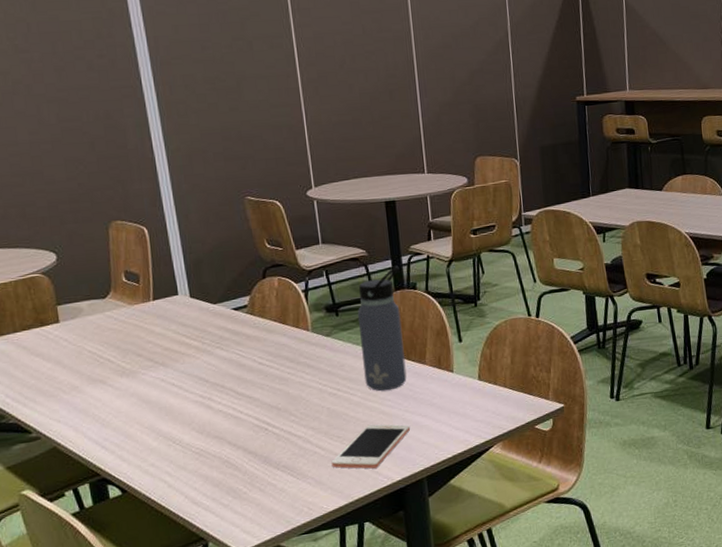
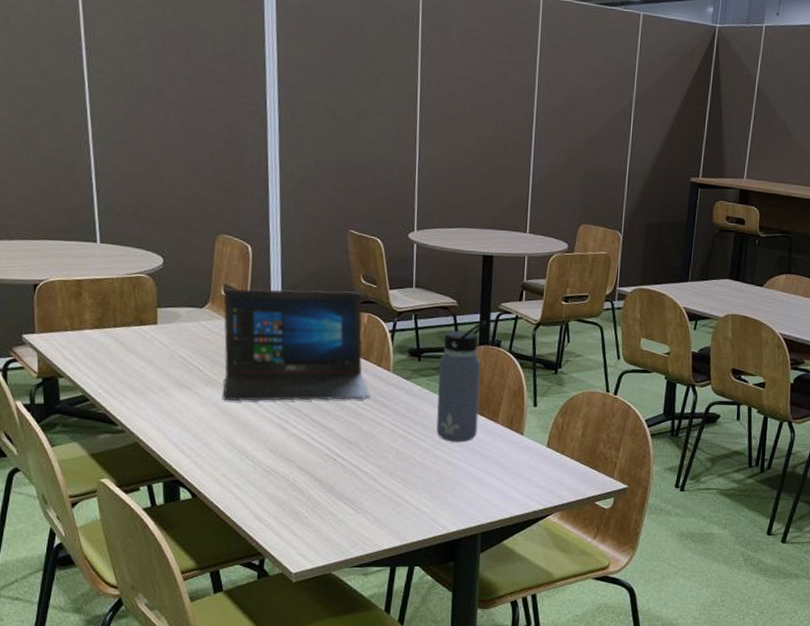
laptop: none [125,256,293,389] -> present [222,288,370,402]
cell phone: present [331,424,410,469] -> none [392,472,472,516]

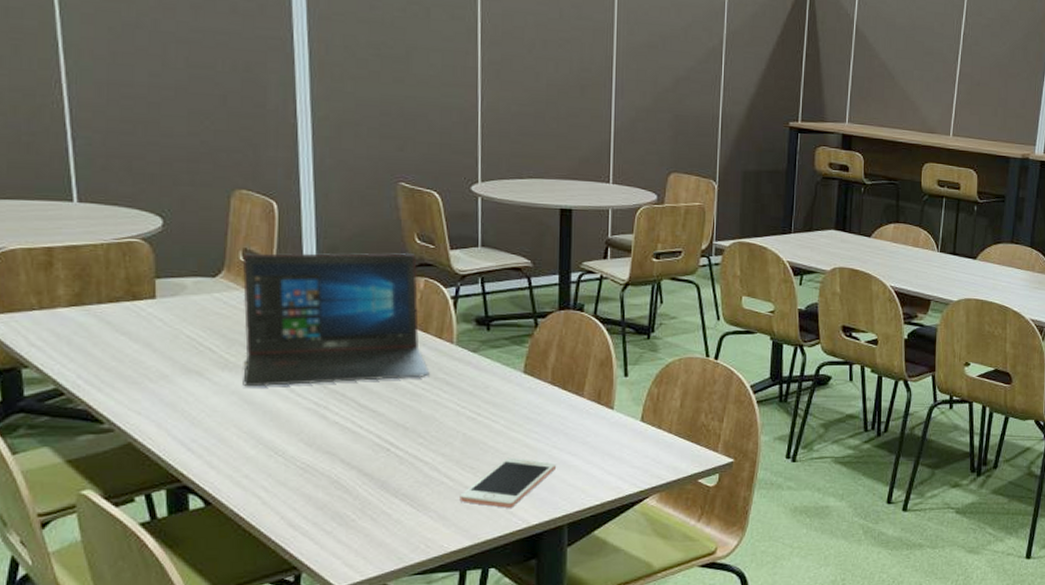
cell phone: none [392,472,472,516] -> present [459,457,555,508]
water bottle: present [436,320,487,443] -> none [511,282,567,422]

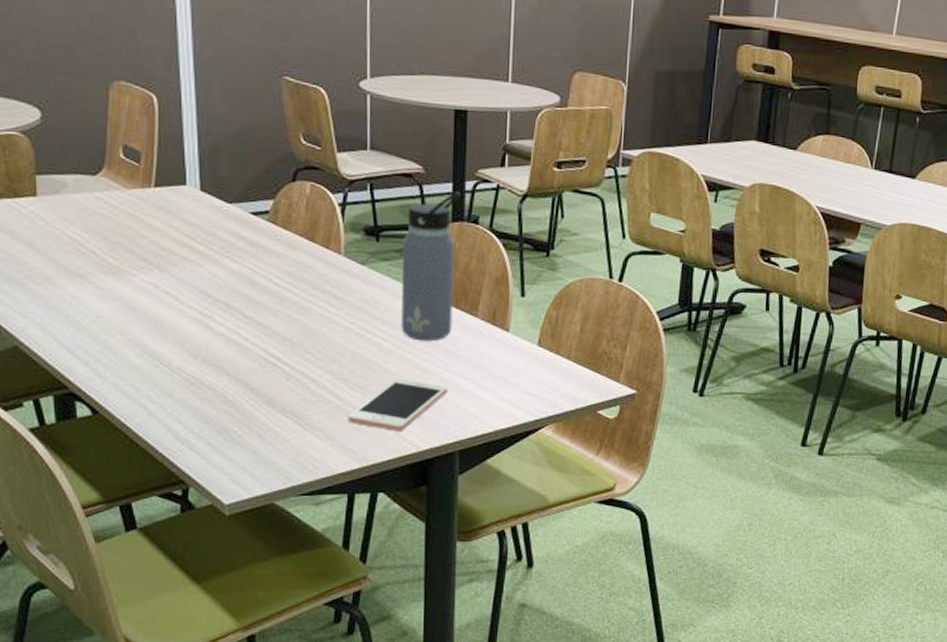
laptop: present [242,252,430,387] -> none [122,149,317,294]
water bottle: none [511,282,567,422] -> present [401,191,461,342]

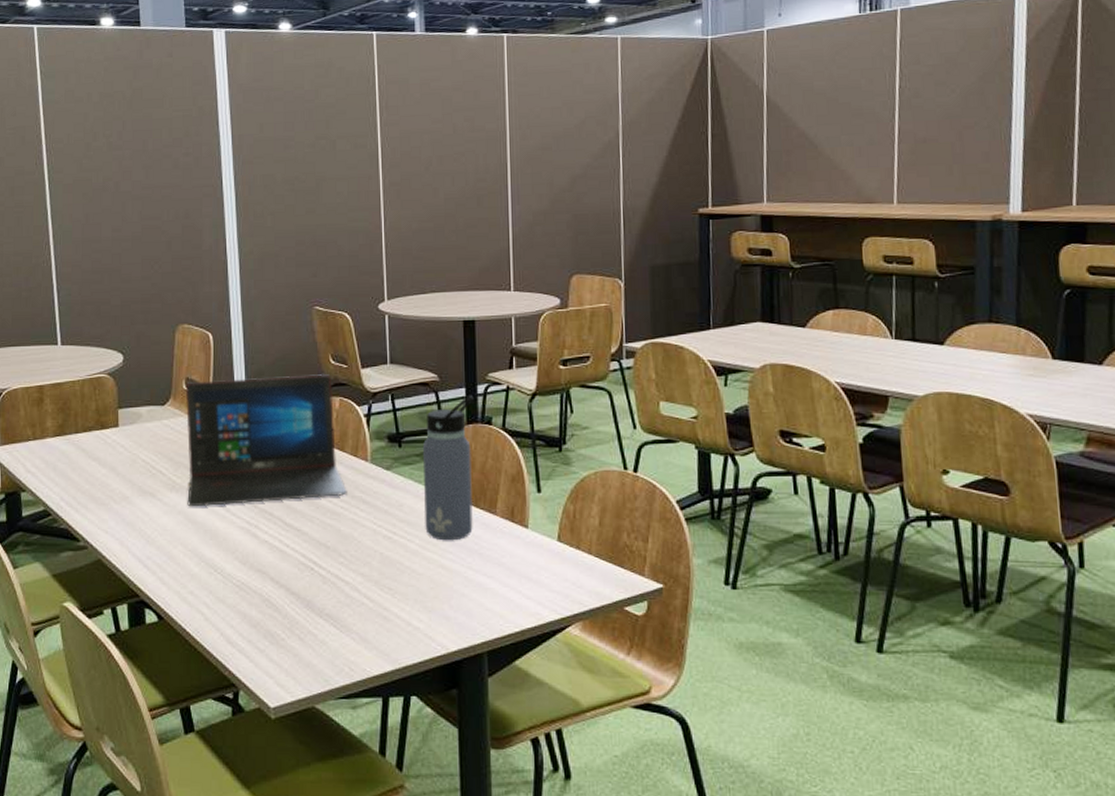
laptop: none [122,149,317,294] -> present [185,373,347,507]
cell phone: present [348,378,447,431] -> none [379,578,472,632]

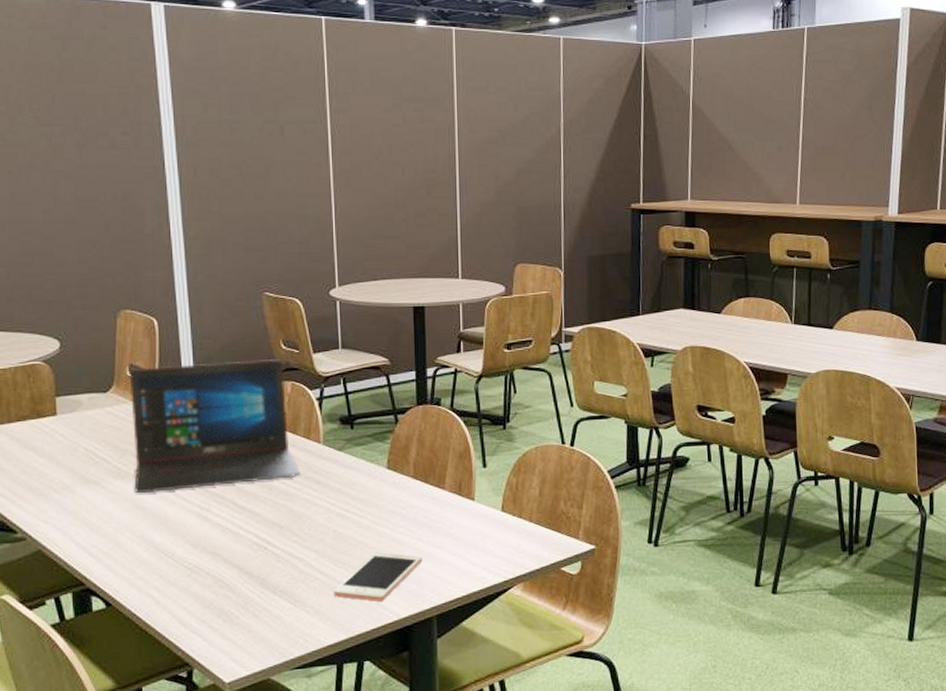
cell phone: none [379,578,472,632] -> present [333,551,422,602]
water bottle: present [422,395,474,541] -> none [374,378,423,516]

